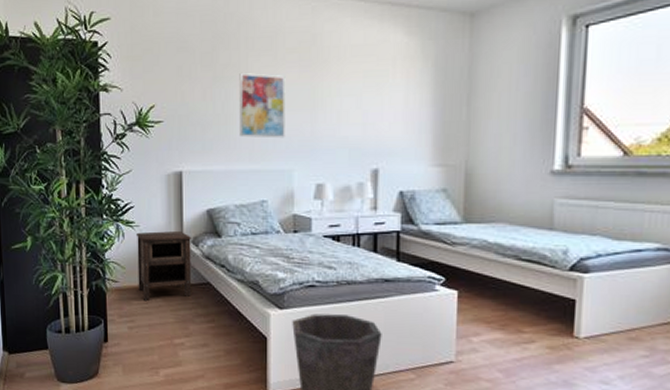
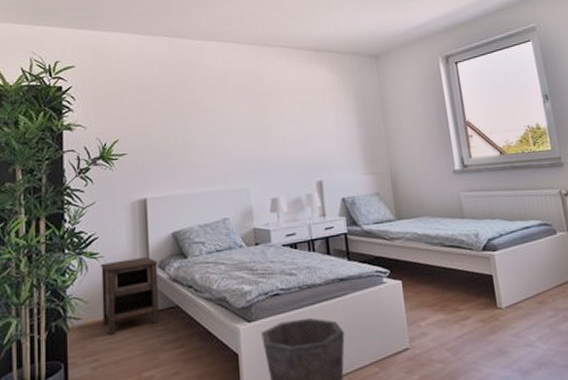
wall art: present [239,72,285,138] -> none [196,107,241,163]

